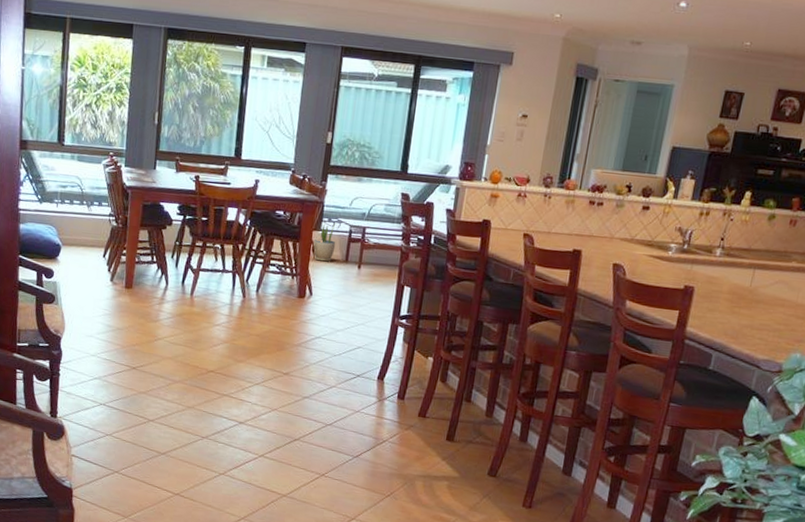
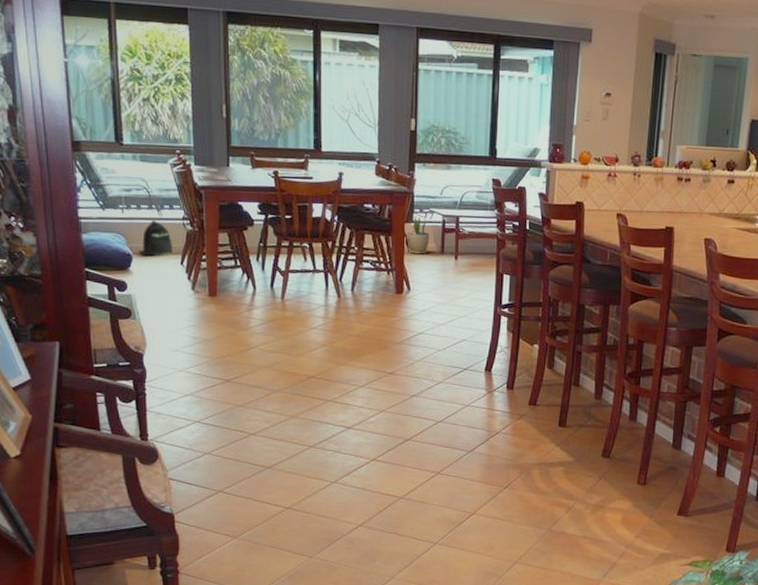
backpack: none [67,214,98,249] -> present [138,219,172,256]

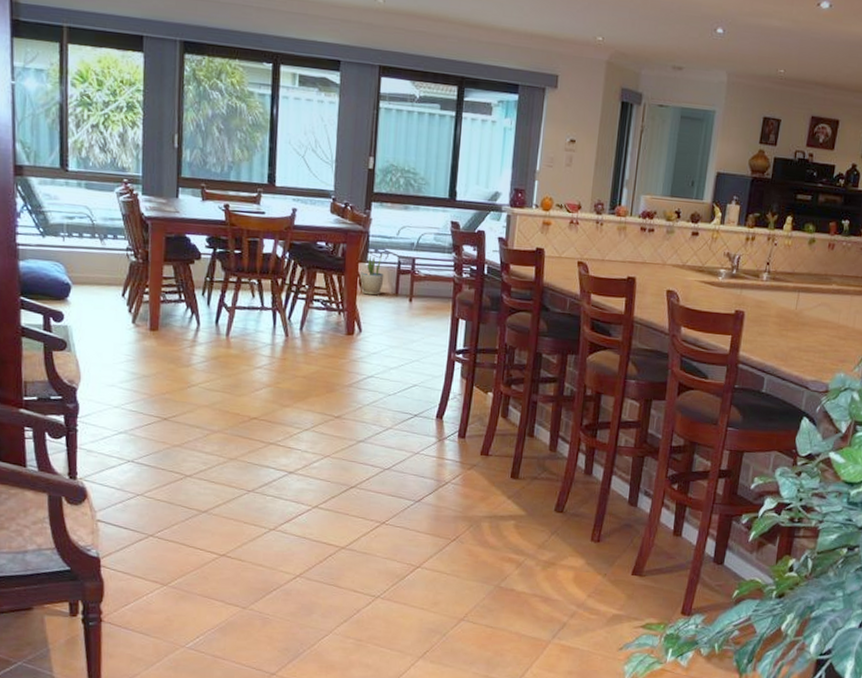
backpack: present [138,219,172,256] -> none [78,248,114,287]

